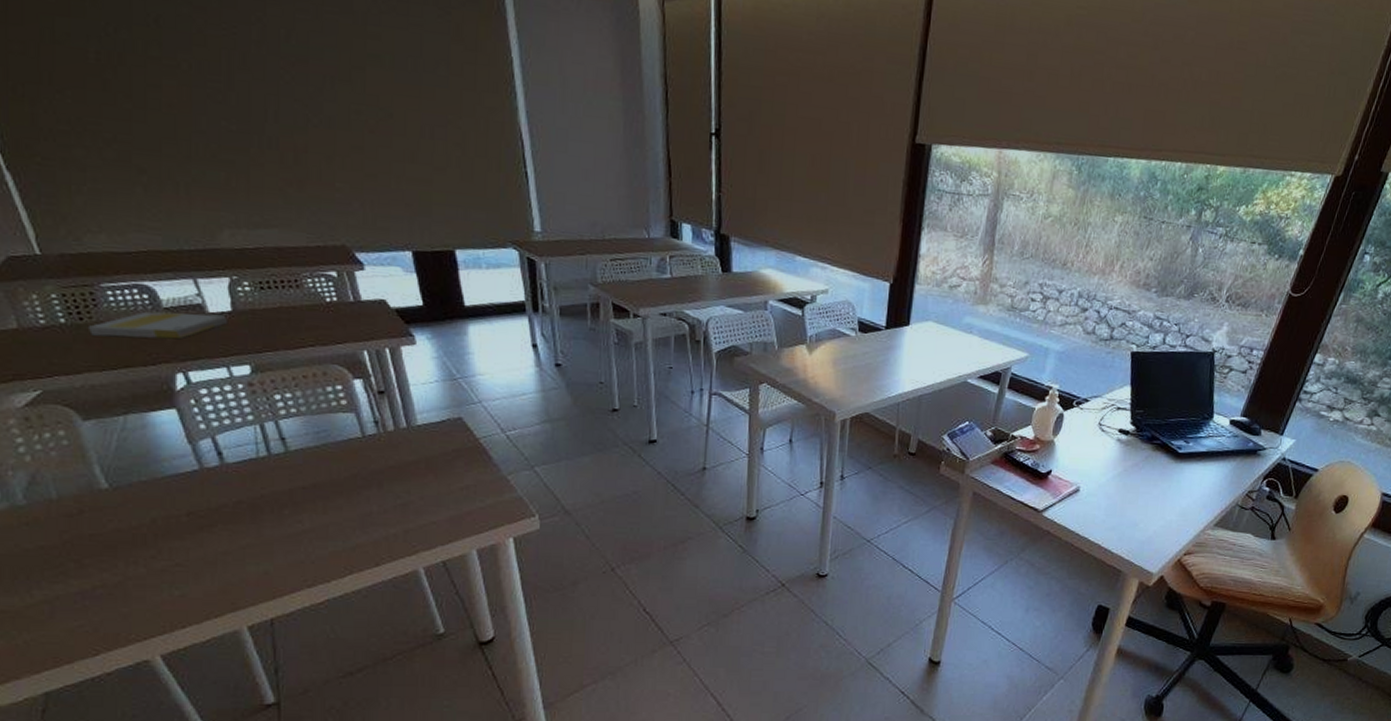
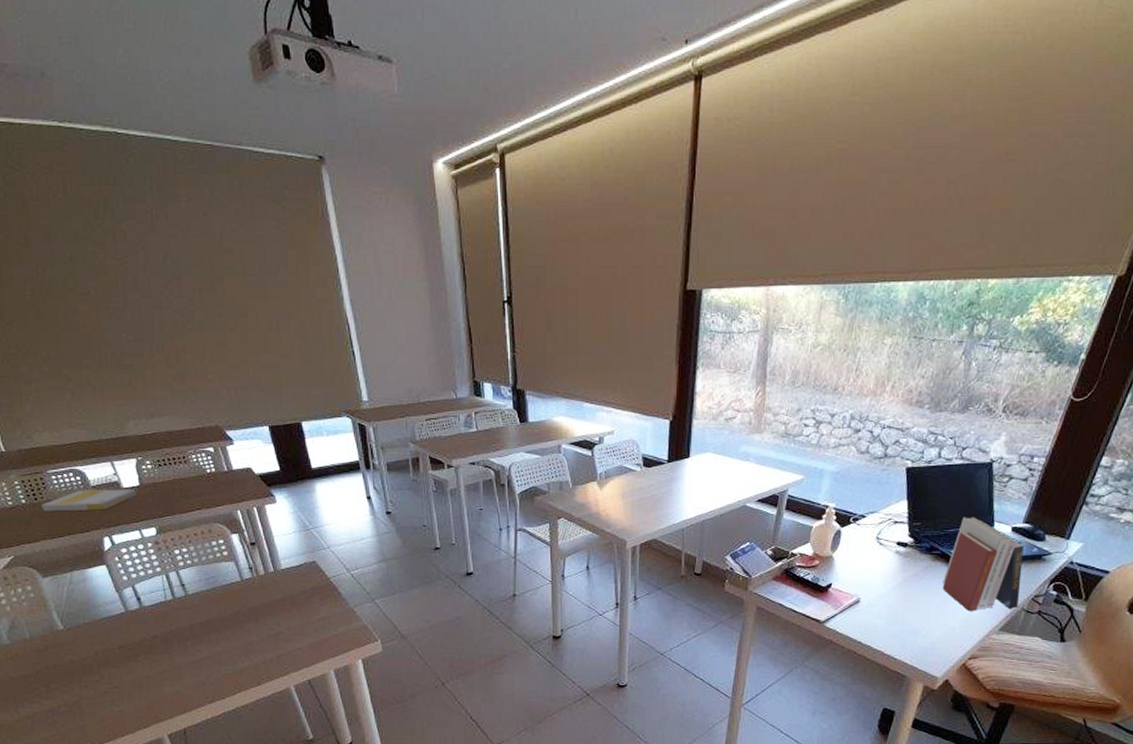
books: none [1161,406,1241,505] -> present [942,517,1024,611]

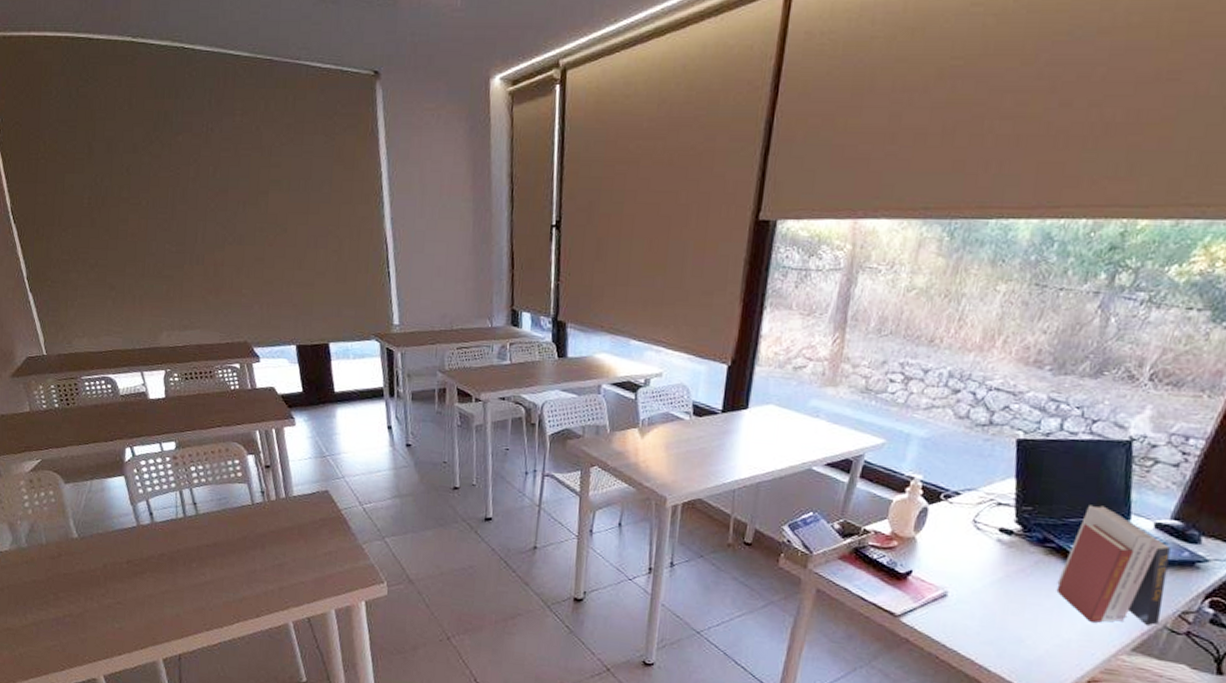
book: present [41,489,138,512] -> none [72,398,163,421]

